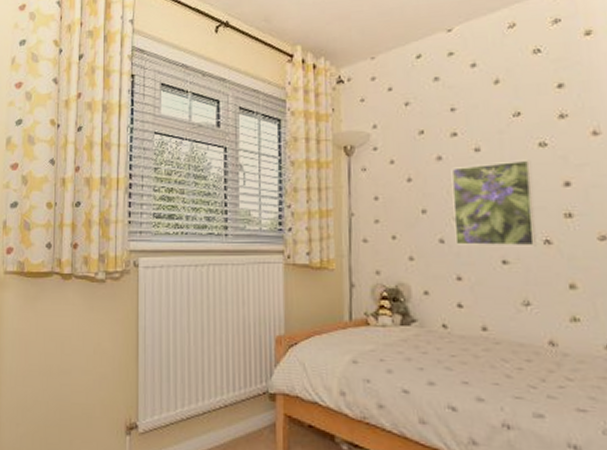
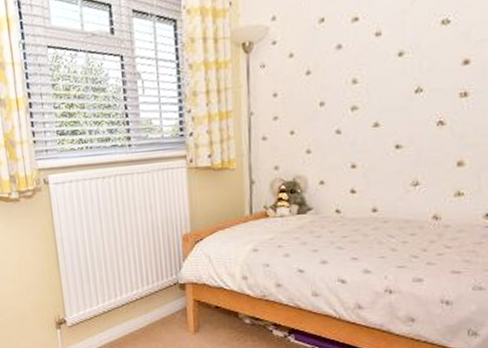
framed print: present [451,160,536,247] -> none [350,40,432,135]

